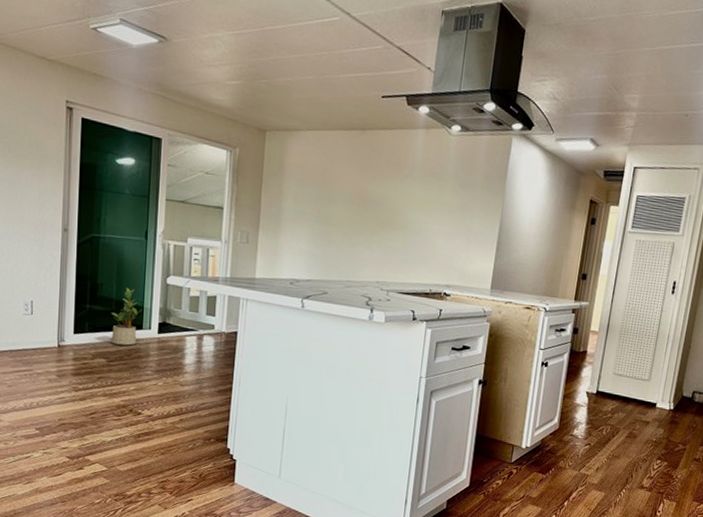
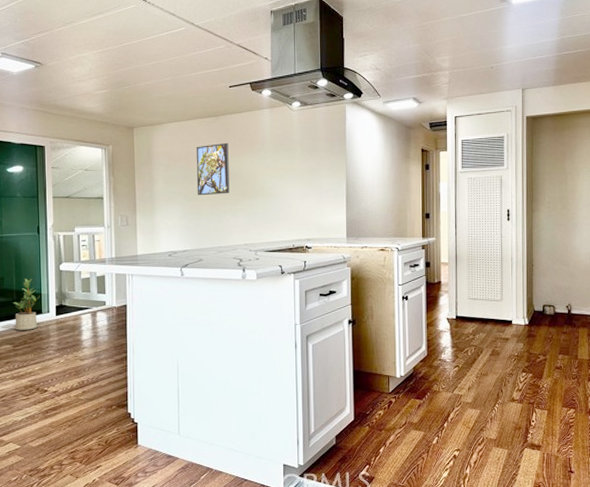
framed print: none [330,162,373,222] -> present [196,142,230,196]

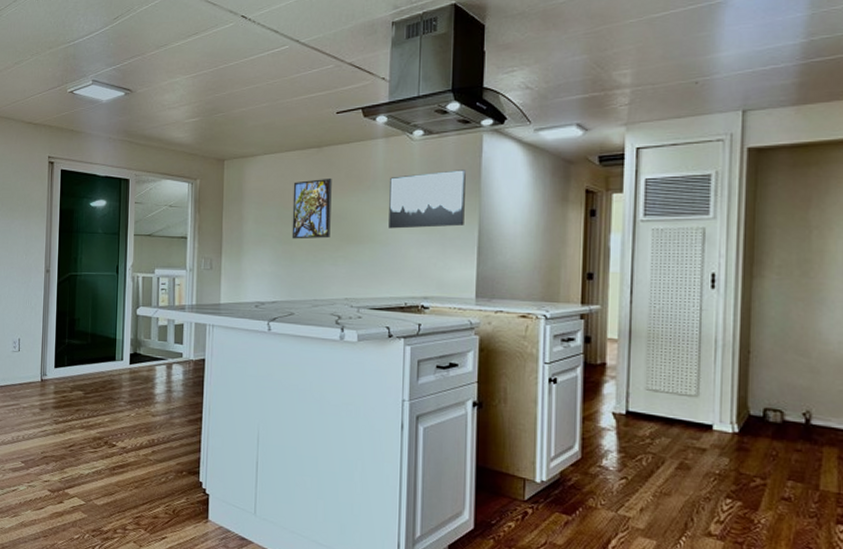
potted plant: present [13,278,40,330] -> none [87,321,115,377]
wall art: none [276,134,335,184] -> present [389,170,466,229]

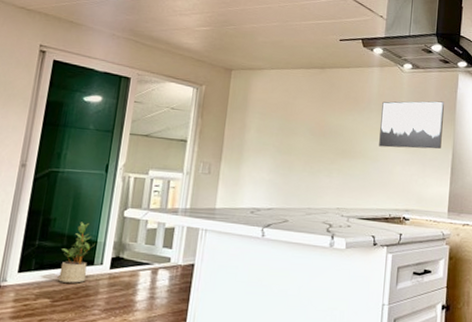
potted plant: none [87,321,115,377] -> present [58,221,96,283]
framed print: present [291,177,332,239] -> none [291,96,332,152]

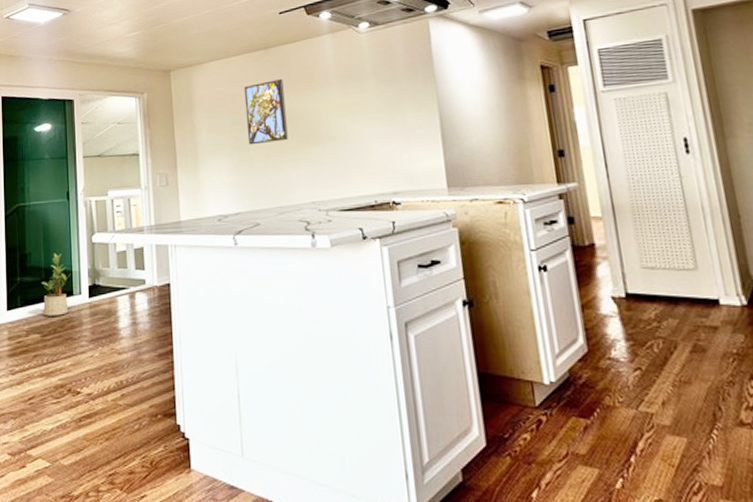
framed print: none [291,96,332,152] -> present [243,78,288,145]
wall art: present [379,101,444,149] -> none [342,57,424,125]

